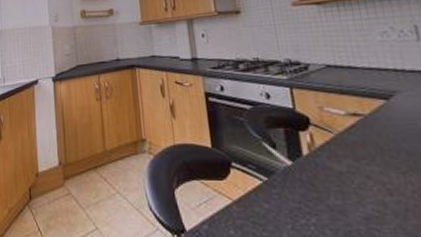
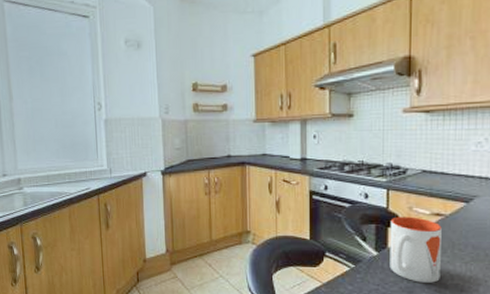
mug: none [300,118,376,200] -> present [389,216,442,283]

